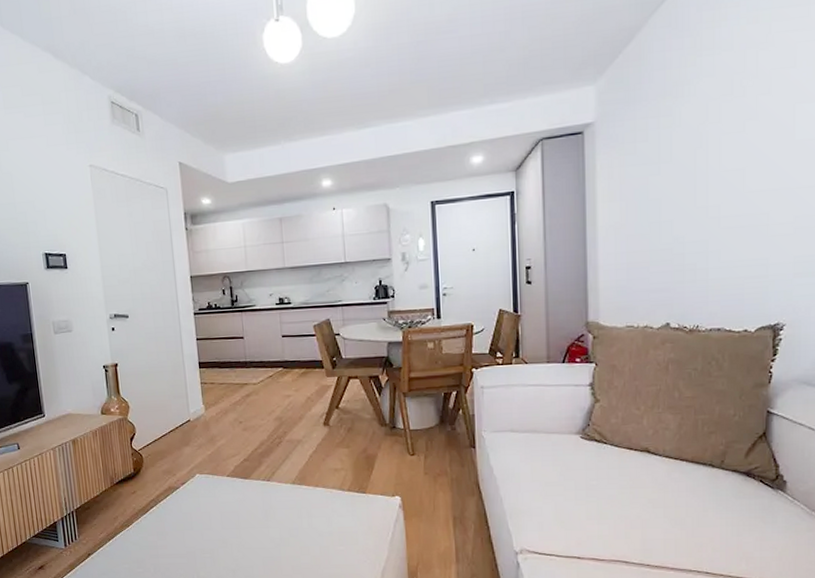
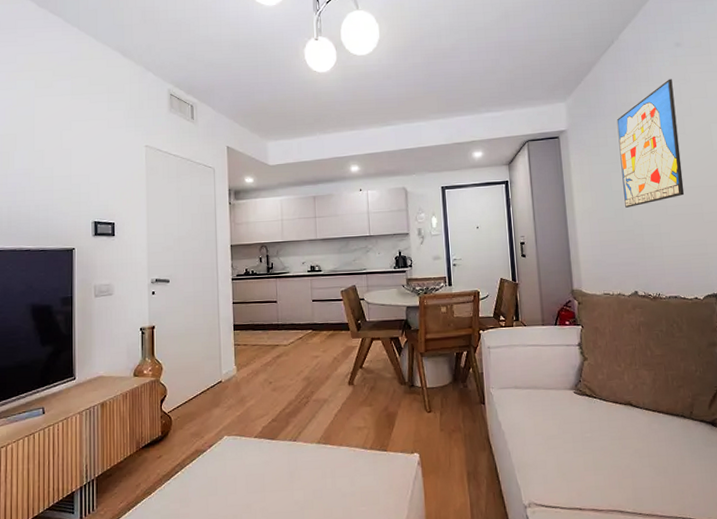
wall art: none [663,43,748,221] -> present [616,79,685,208]

